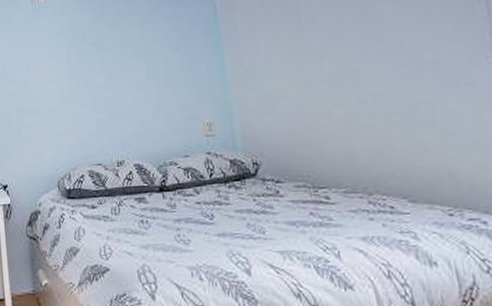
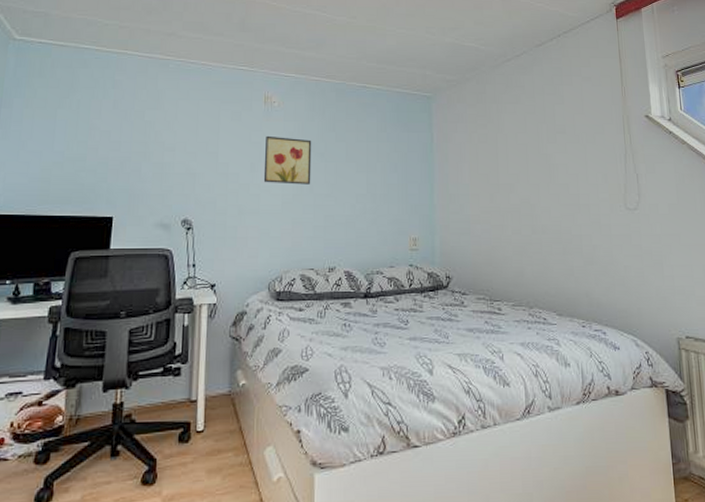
wall art: none [37,31,88,81] -> present [263,135,312,185]

